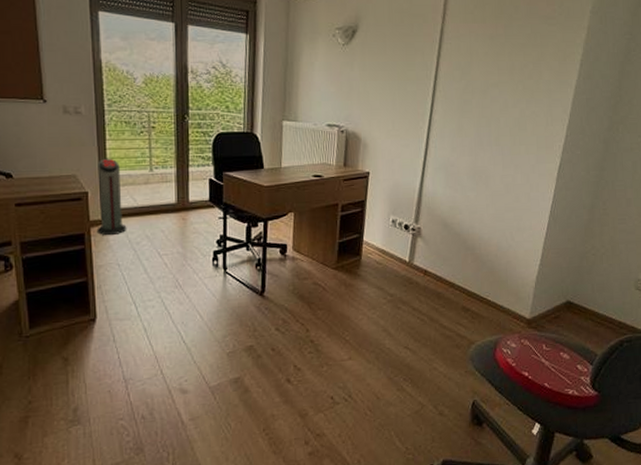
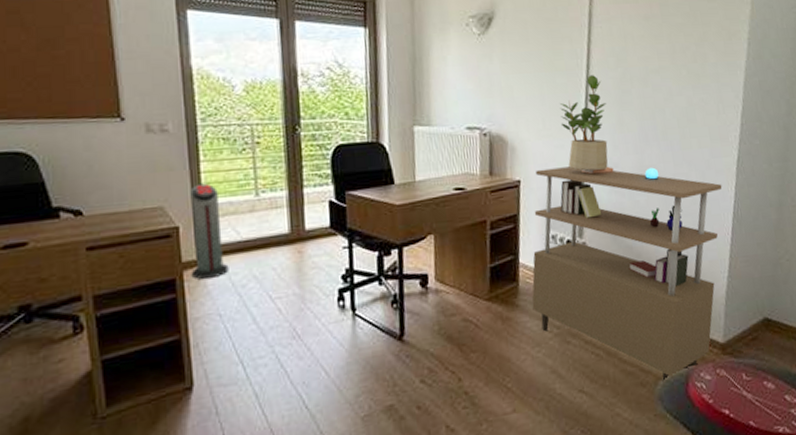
shelving unit: none [371,163,543,346] -> present [532,166,723,382]
potted plant: none [408,85,449,168] -> present [559,75,608,171]

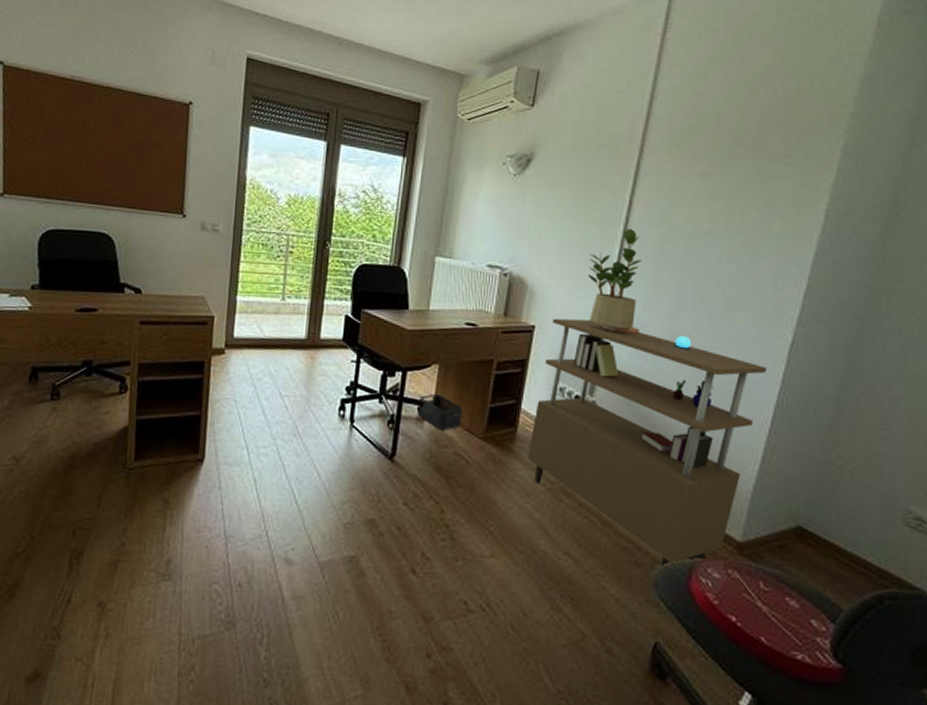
air purifier: present [190,183,229,280] -> none [217,281,251,368]
storage bin: none [419,264,465,299] -> present [417,394,463,430]

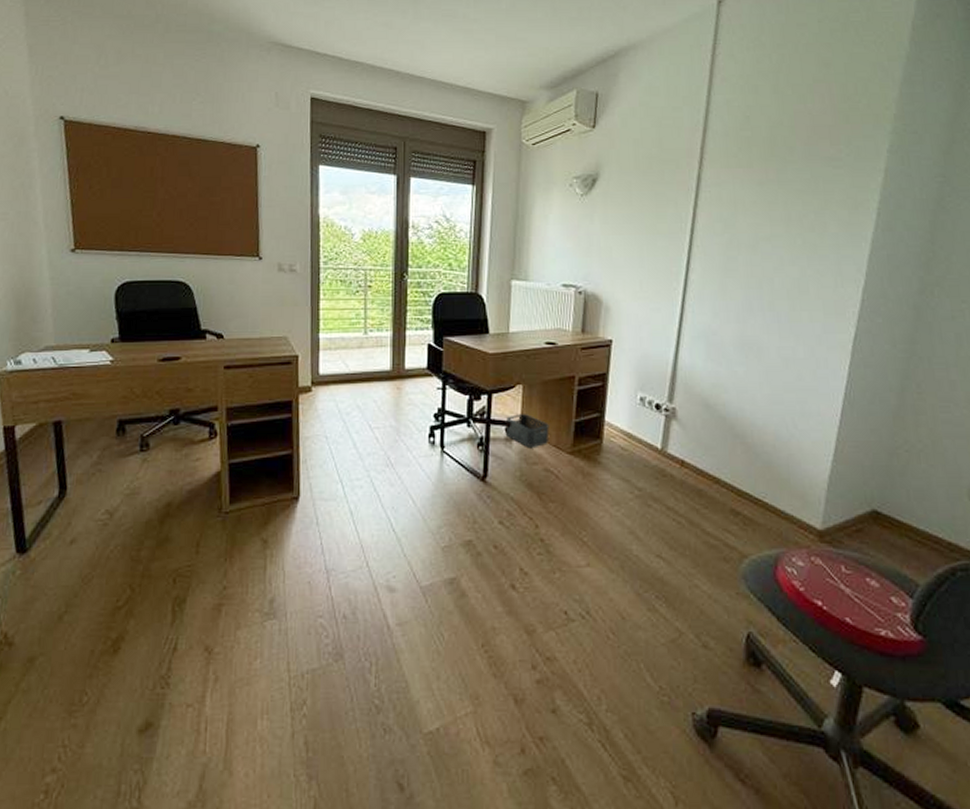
shelving unit: present [527,318,767,567] -> none [614,330,834,560]
potted plant: present [587,229,642,330] -> none [658,240,709,337]

